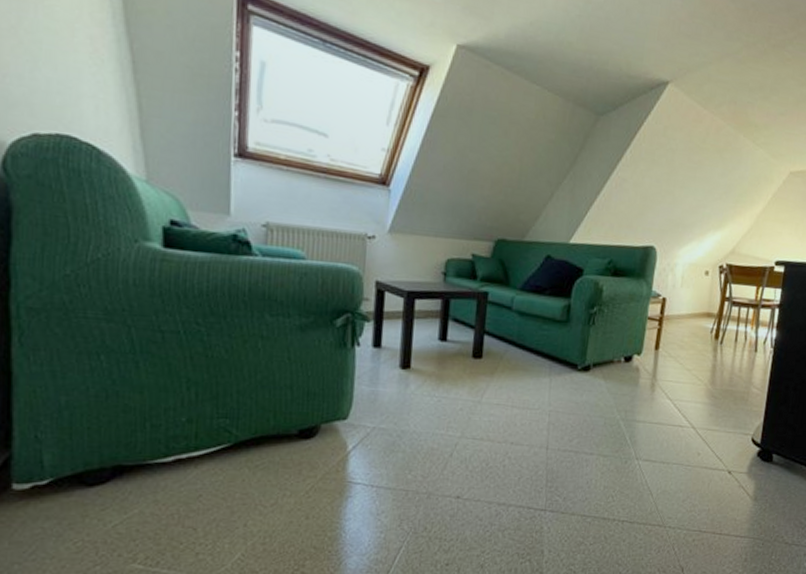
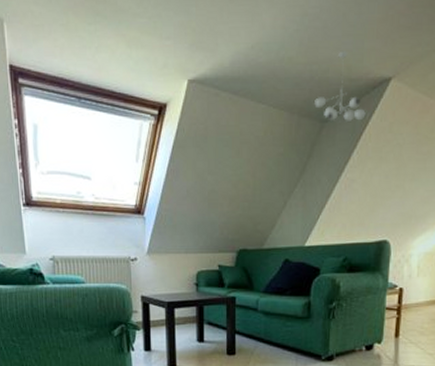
ceiling light fixture: none [591,45,642,119] -> present [314,50,366,121]

